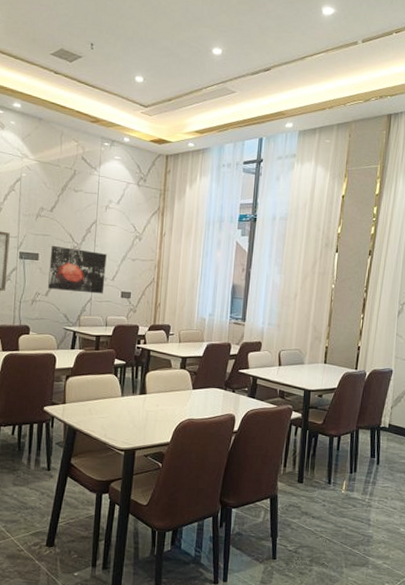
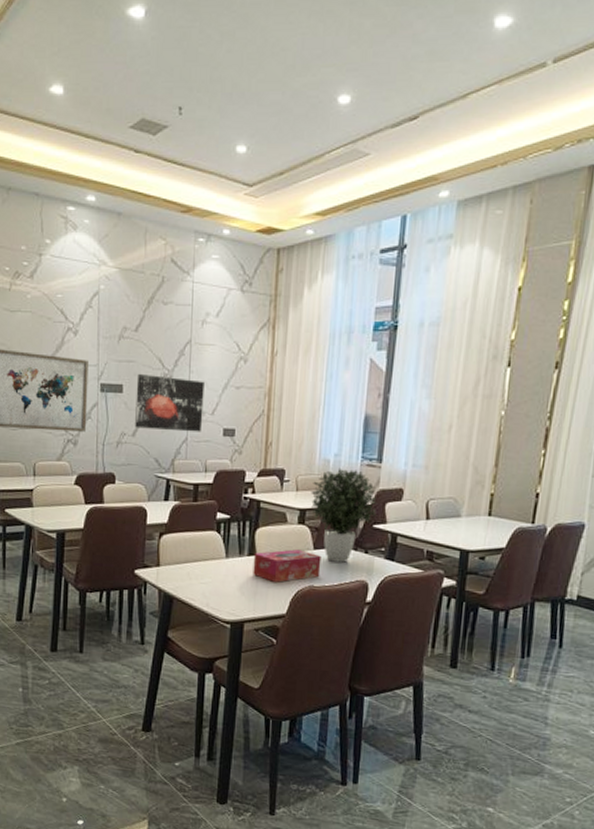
tissue box: none [143,389,199,416] -> present [253,549,322,582]
potted plant: none [190,325,242,400] -> present [311,468,377,563]

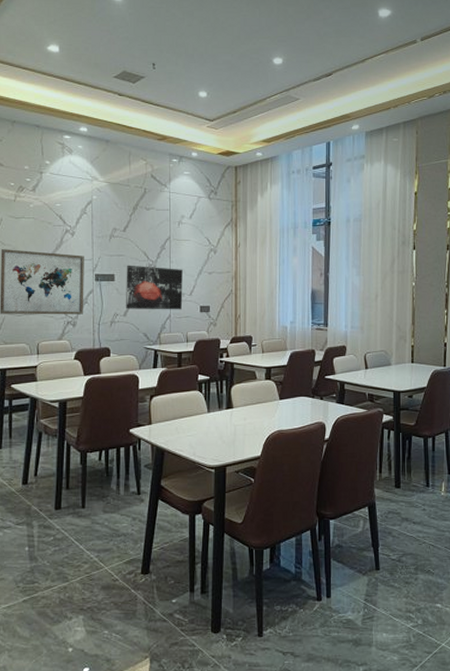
tissue box: present [253,549,322,582] -> none [231,401,286,430]
potted plant: present [311,468,377,563] -> none [274,332,327,409]

